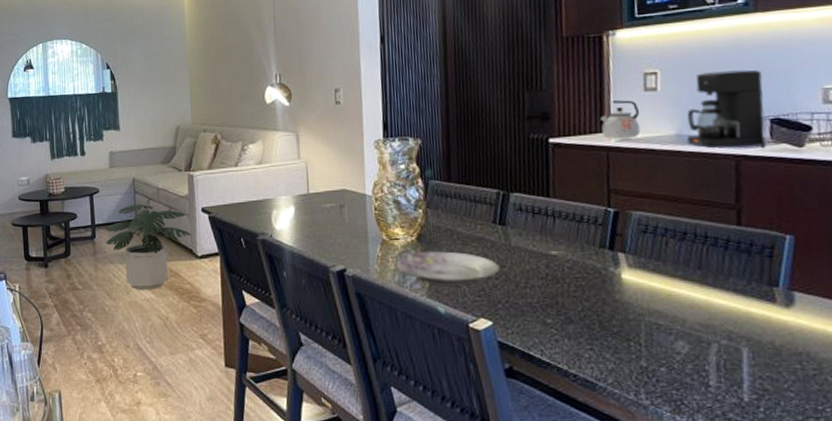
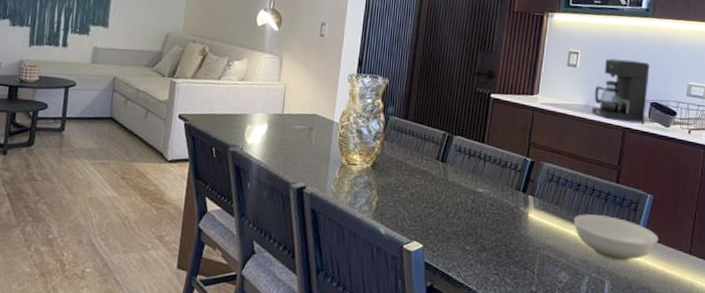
potted plant: present [105,204,191,290] -> none [73,102,164,188]
plate: present [395,251,500,286] -> none [349,178,436,211]
kettle: present [600,100,641,140] -> none [531,70,562,103]
bowl: none [684,266,812,322] -> present [573,214,658,261]

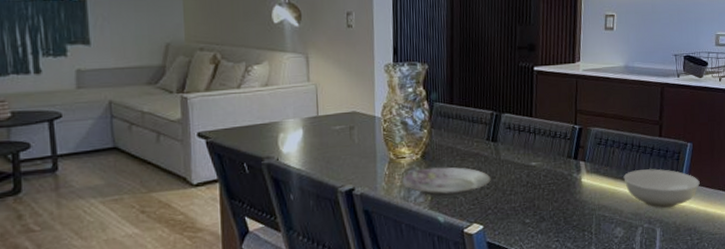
plate: none [349,178,436,211] -> present [401,166,491,198]
coffee maker: present [591,58,650,123] -> none [631,17,681,78]

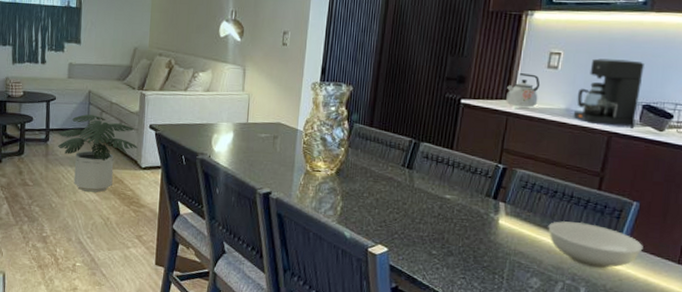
potted plant: none [71,130,184,226] -> present [57,114,137,192]
plate: present [401,166,491,198] -> none [314,184,402,216]
kettle: none [572,36,601,69] -> present [505,73,541,108]
coffee maker: none [631,17,681,78] -> present [573,58,644,127]

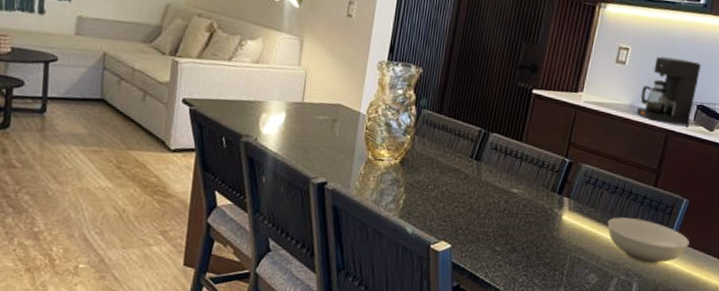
potted plant: present [57,114,137,192] -> none [58,81,166,178]
kettle: present [505,73,541,108] -> none [575,66,609,102]

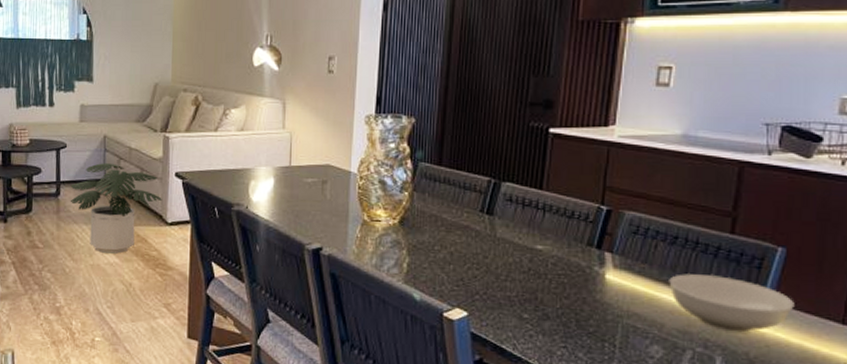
potted plant: none [58,81,166,178] -> present [70,163,162,254]
coffee maker: present [636,56,701,126] -> none [692,71,780,154]

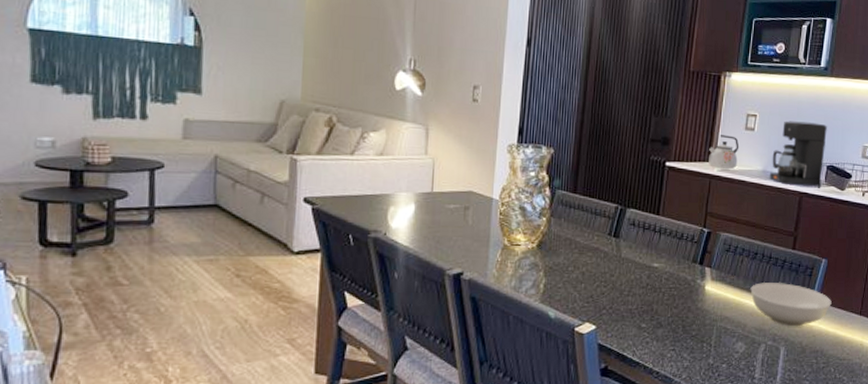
potted plant: present [70,163,162,254] -> none [167,186,287,288]
kettle: none [604,94,648,135] -> present [707,135,740,170]
coffee maker: none [692,71,780,154] -> present [769,121,827,187]

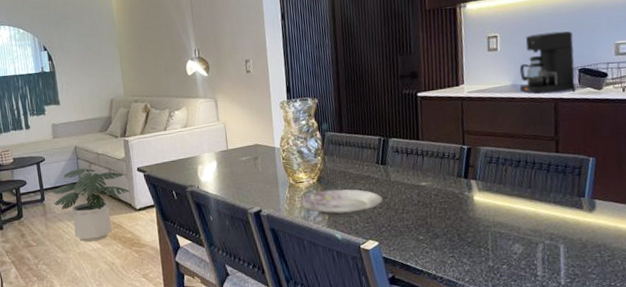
potted plant: none [167,186,287,288] -> present [52,168,129,242]
plate: none [513,259,609,292] -> present [301,189,383,217]
kettle: present [707,135,740,170] -> none [456,59,486,91]
bowl: present [750,282,832,327] -> none [518,184,607,225]

